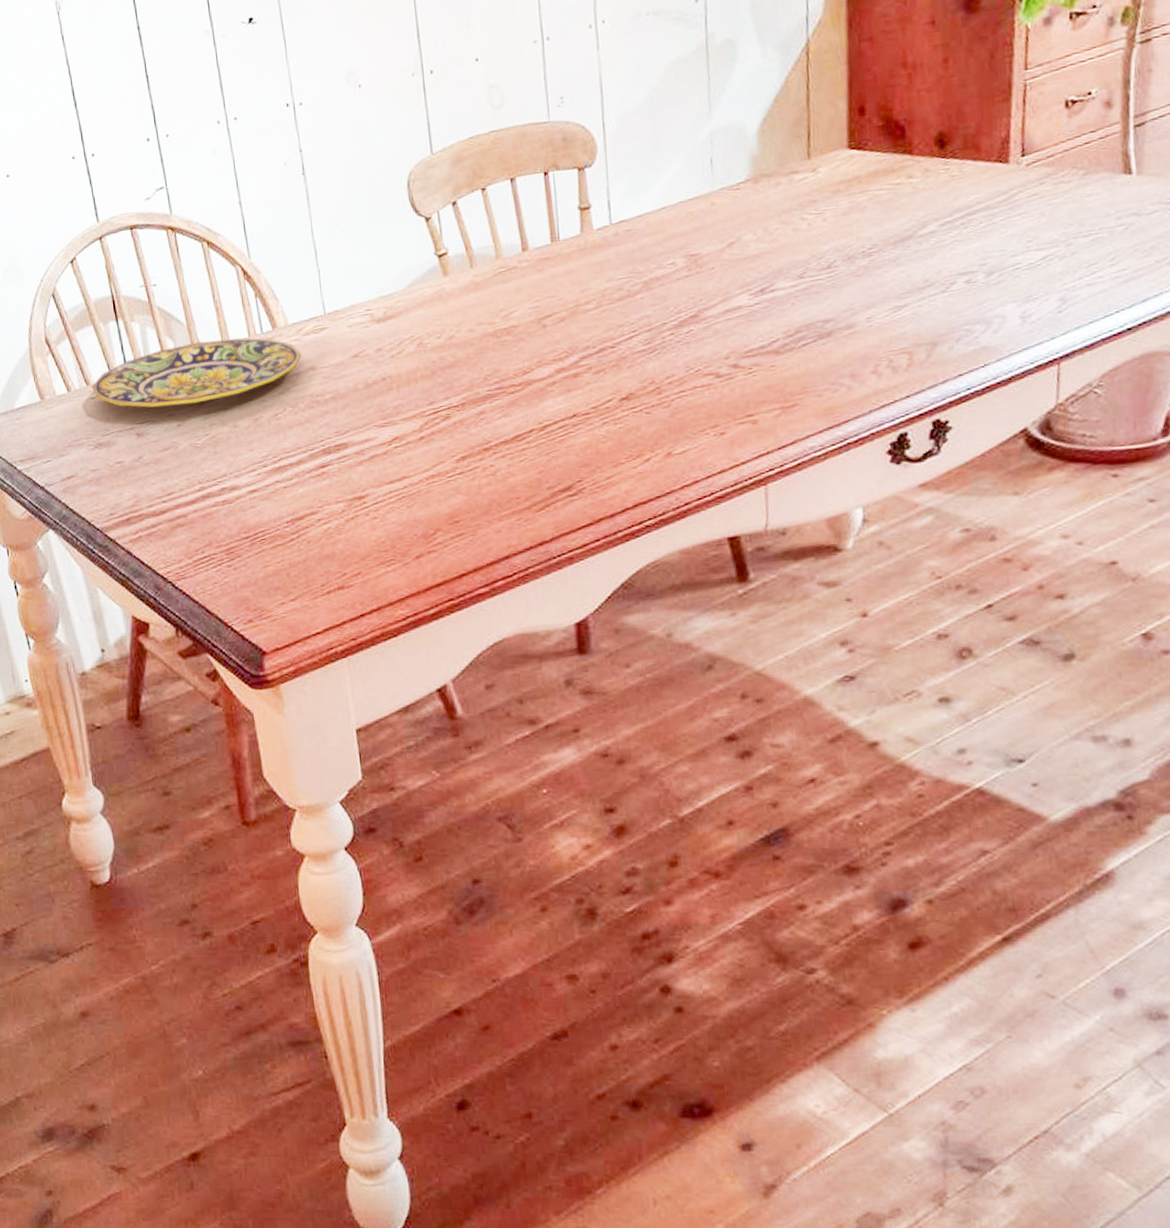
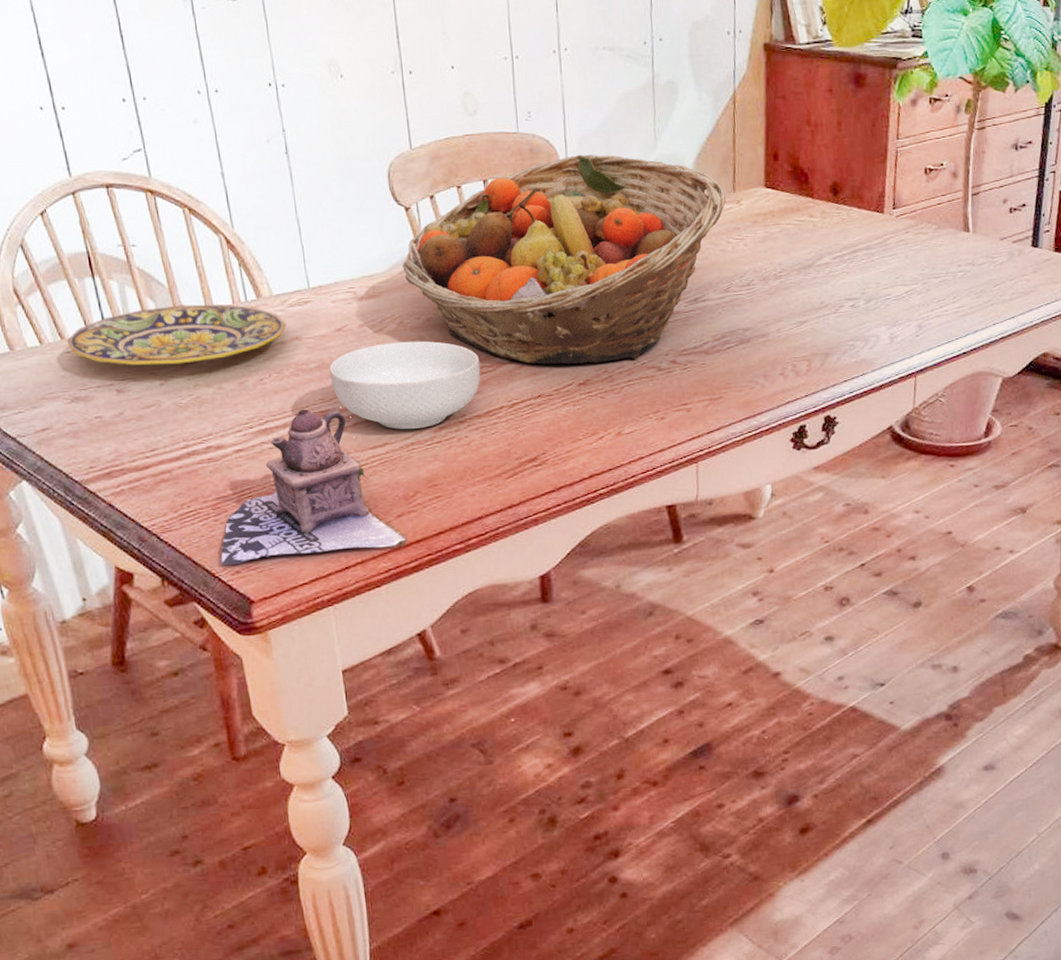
teapot: none [233,442,426,615] -> present [220,409,407,566]
cereal bowl: none [344,361,508,461] -> present [329,341,481,430]
fruit basket: none [422,133,798,379] -> present [402,154,726,365]

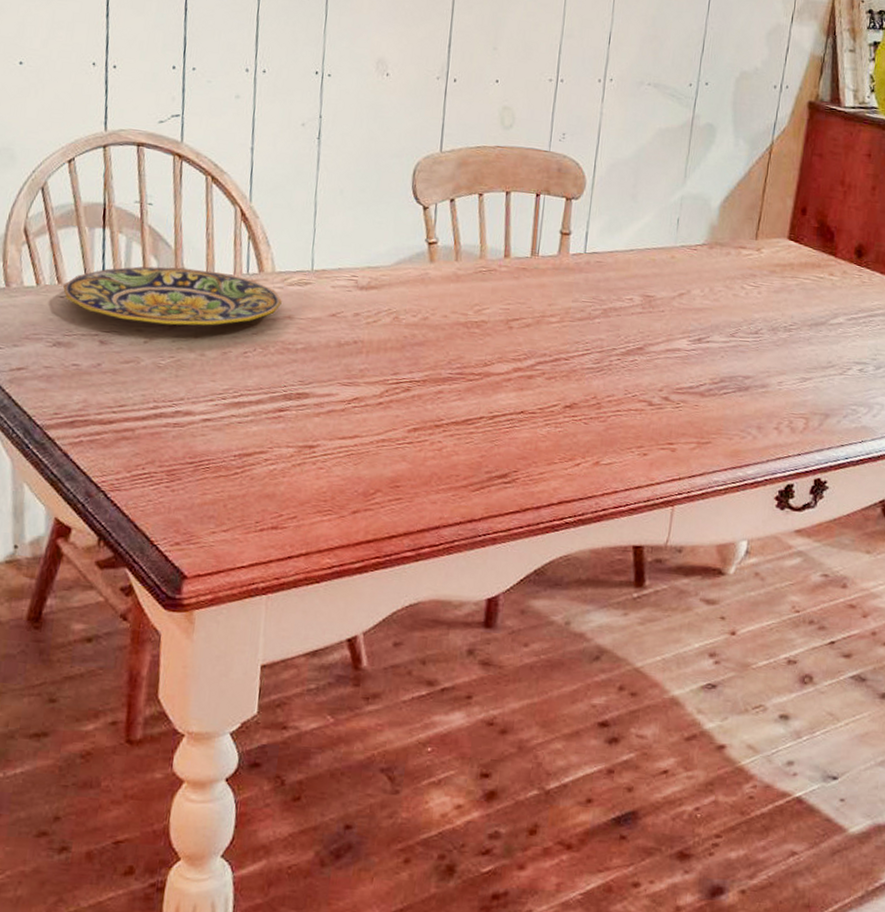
teapot: present [220,409,407,566] -> none [162,388,357,544]
cereal bowl: present [329,341,481,430] -> none [314,335,469,426]
fruit basket: present [402,154,726,365] -> none [409,180,747,390]

